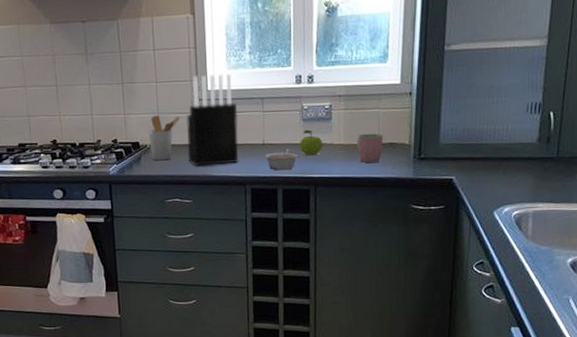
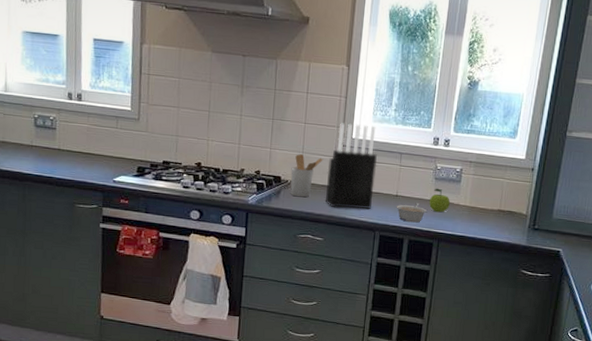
cup: present [357,133,384,163] -> none [480,199,505,227]

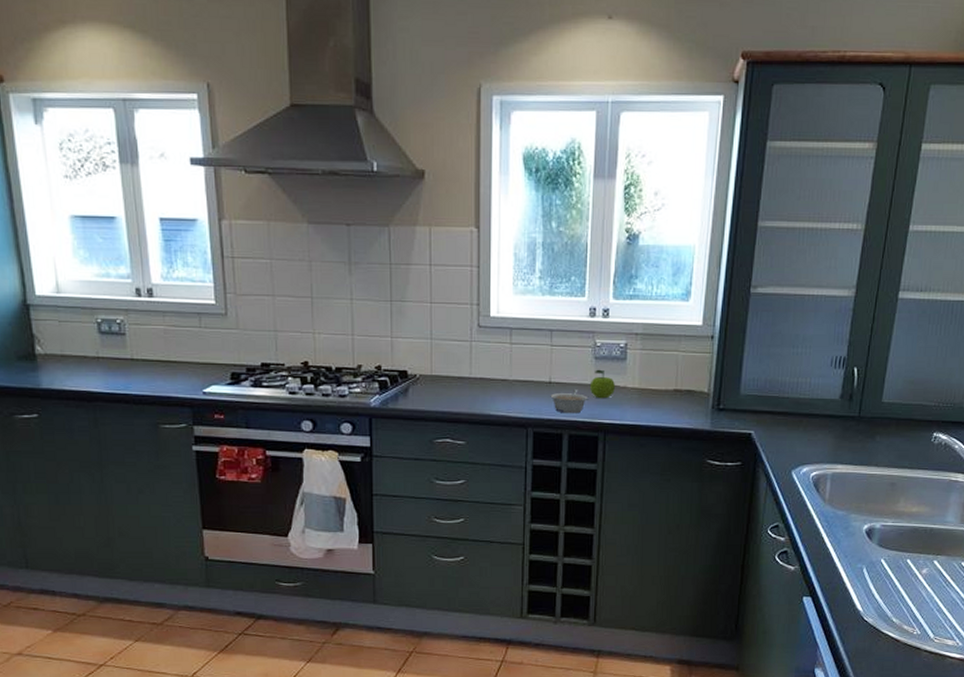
utensil holder: present [290,154,324,198] -> none [419,341,457,394]
knife block: present [326,123,377,209] -> none [463,299,523,404]

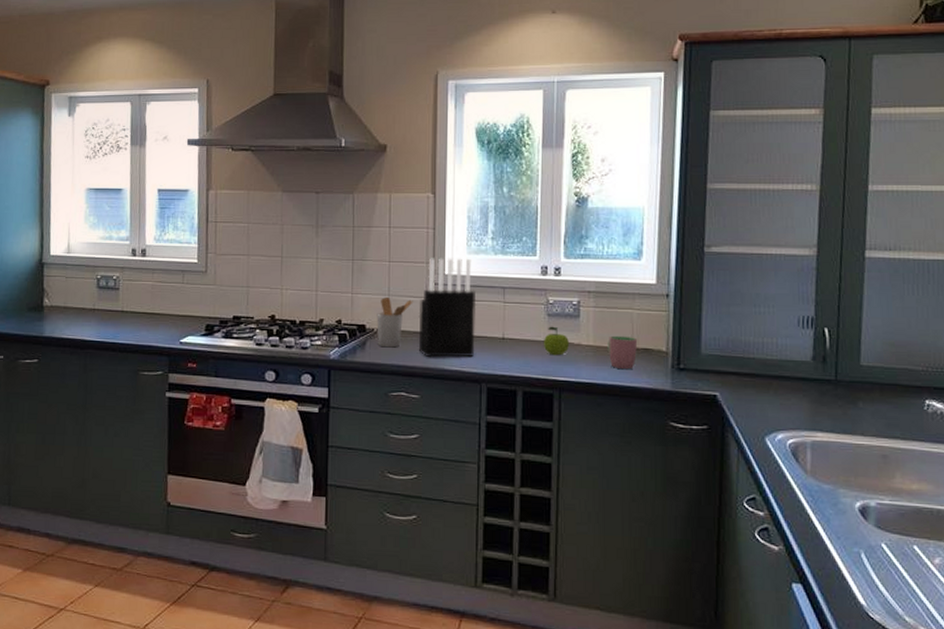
utensil holder: none [419,341,457,394] -> present [376,297,413,348]
knife block: none [463,299,523,404] -> present [418,258,477,358]
legume: present [550,389,588,414] -> none [503,346,541,370]
cup: none [652,378,682,410] -> present [607,335,638,369]

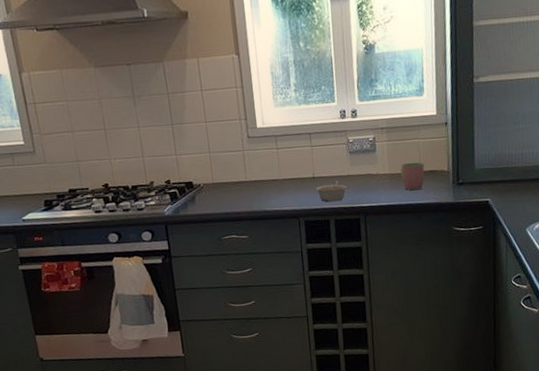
utensil holder: present [376,297,413,348] -> none [201,154,232,199]
knife block: present [418,258,477,358] -> none [238,111,291,203]
legume: none [503,346,541,370] -> present [315,181,347,203]
fruit: present [543,326,569,356] -> none [347,161,369,187]

